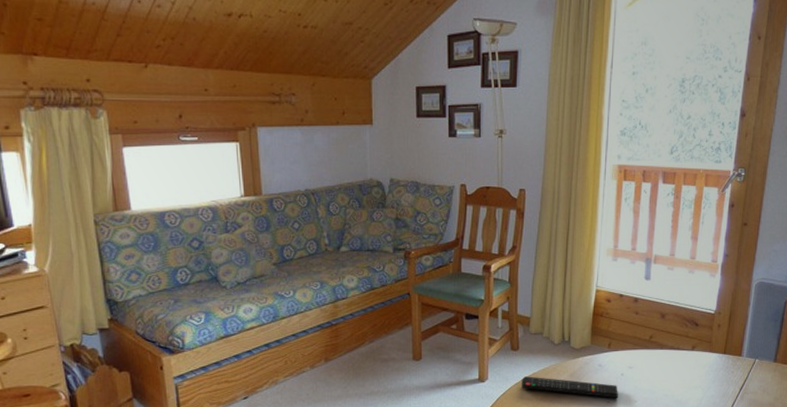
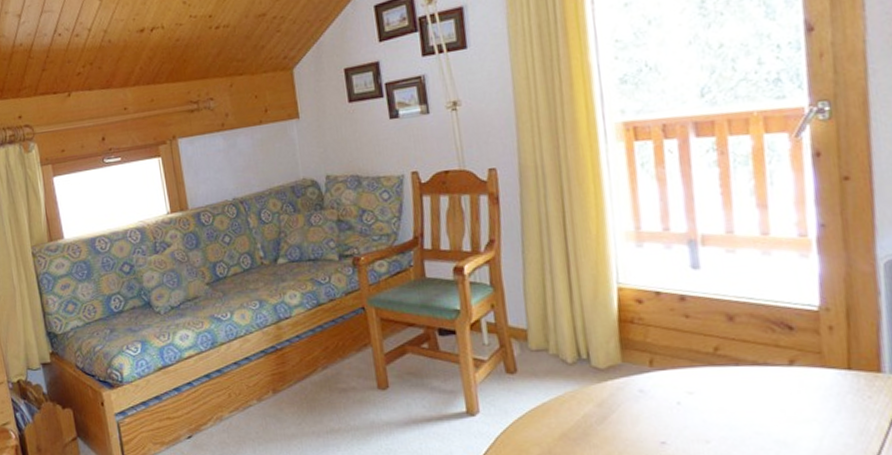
remote control: present [522,376,618,398] -> none [527,407,678,437]

